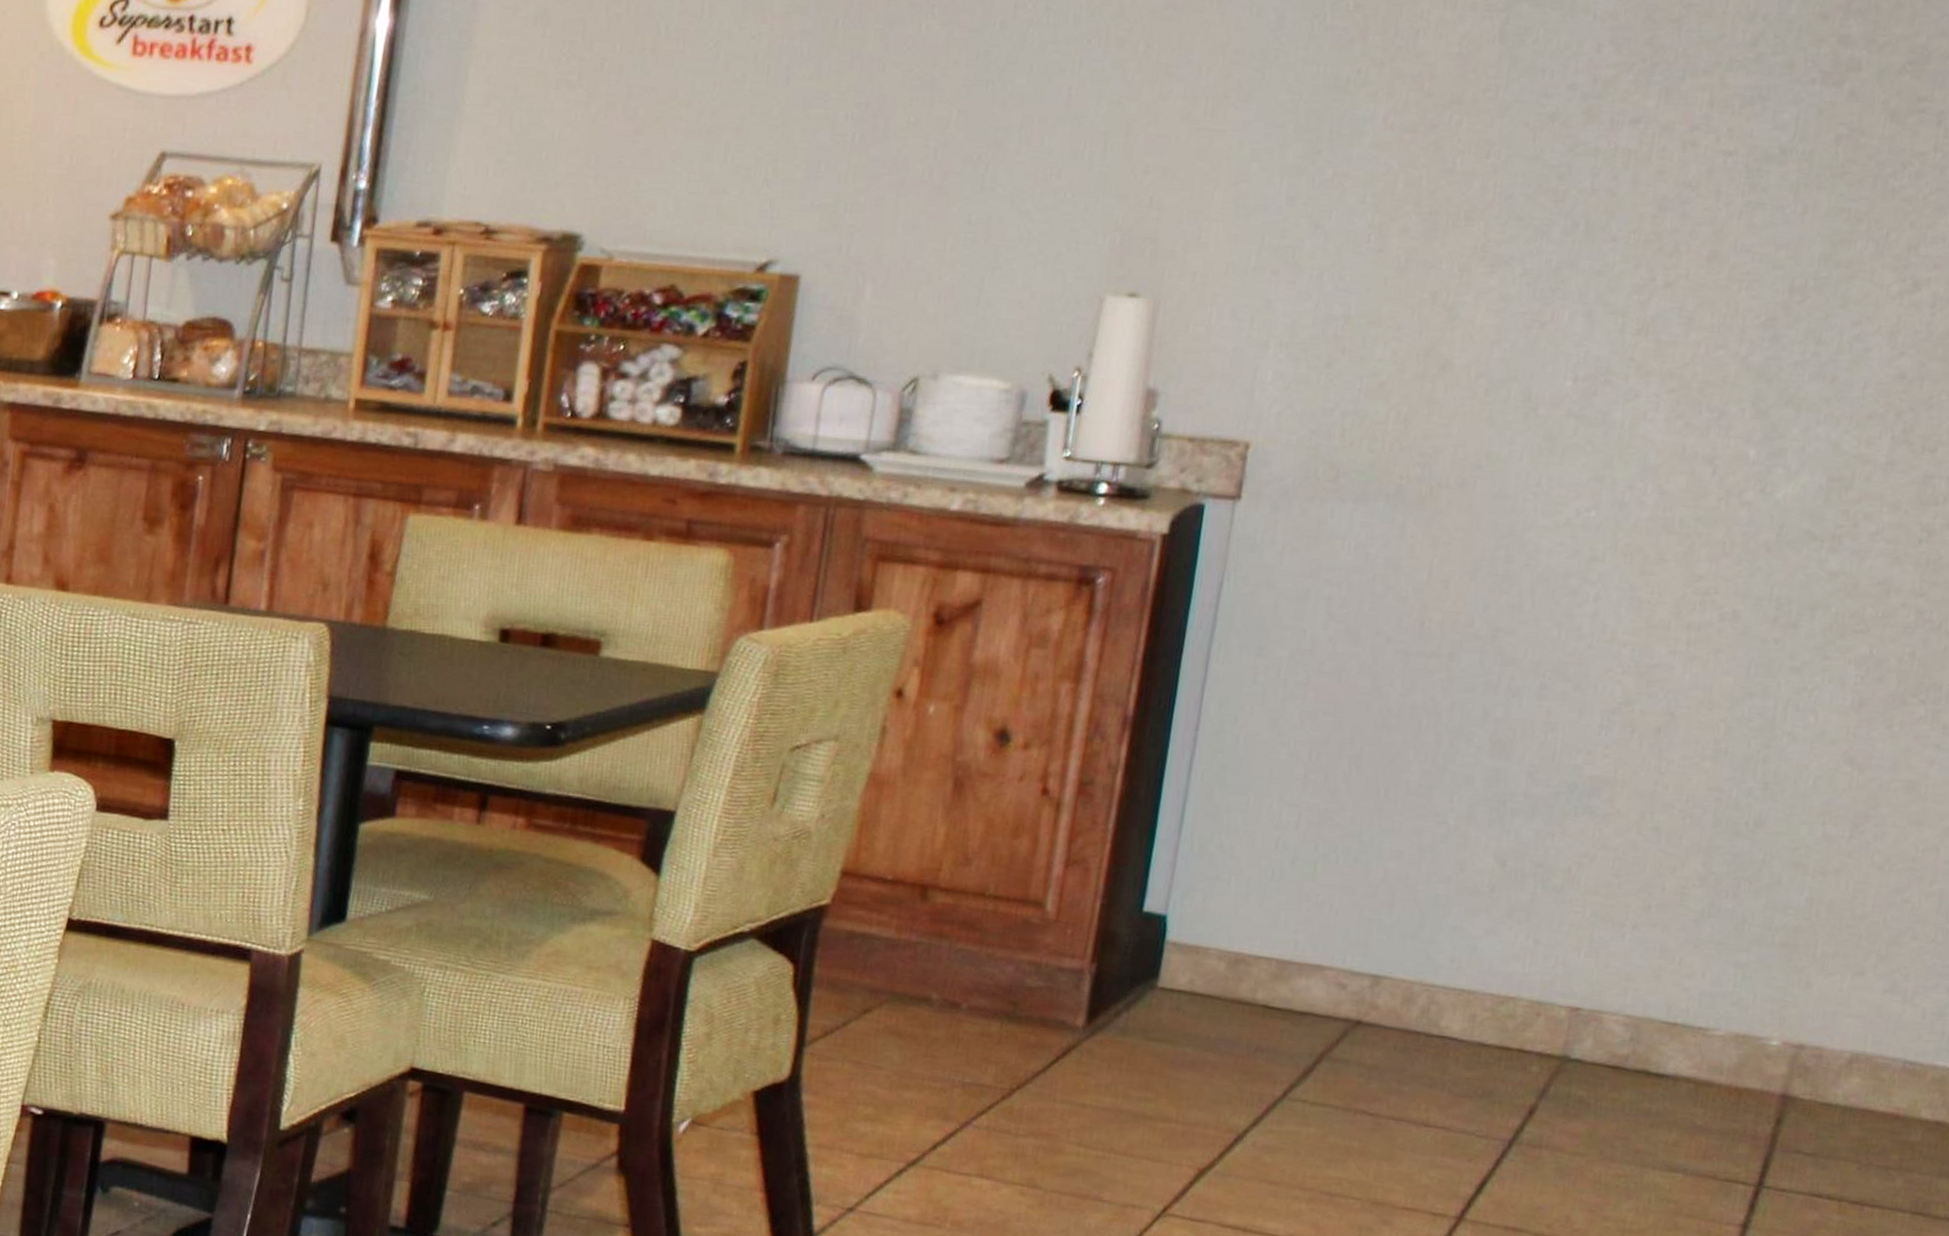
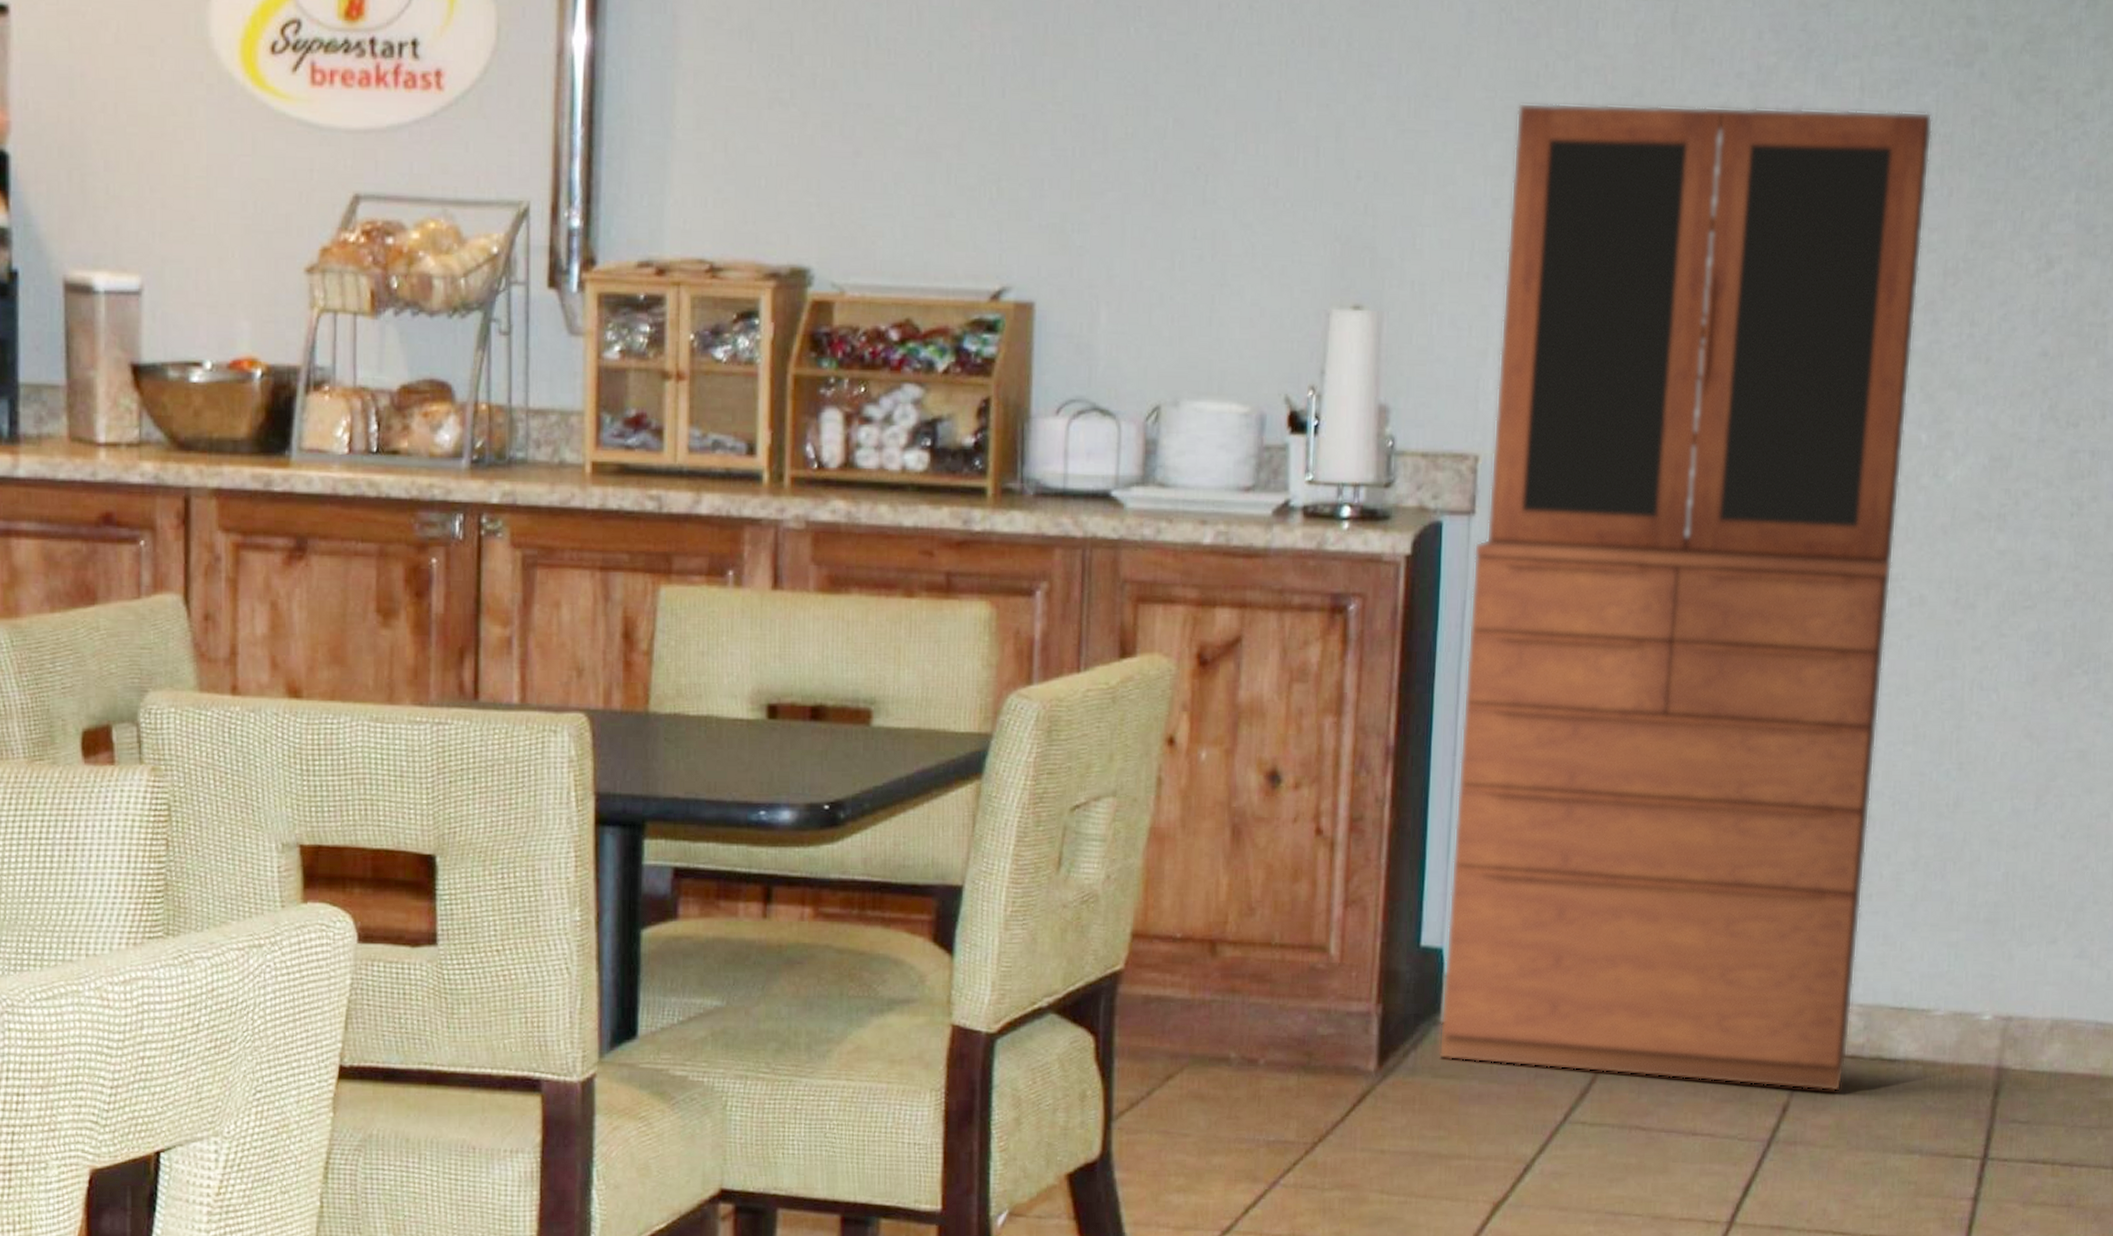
cabinet: none [1153,106,1790,1101] -> present [1439,102,1933,1092]

